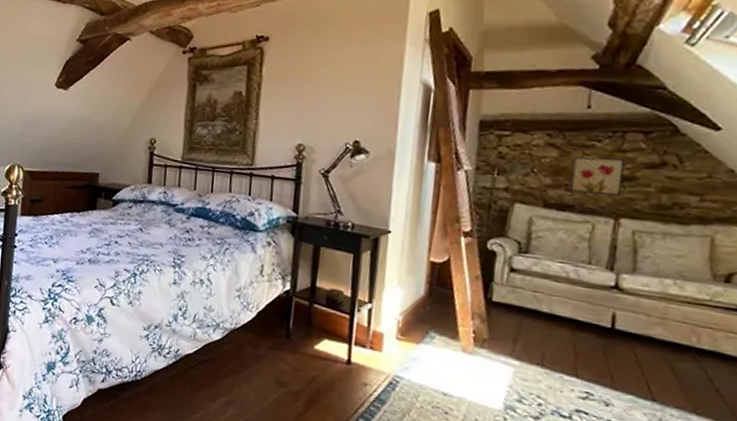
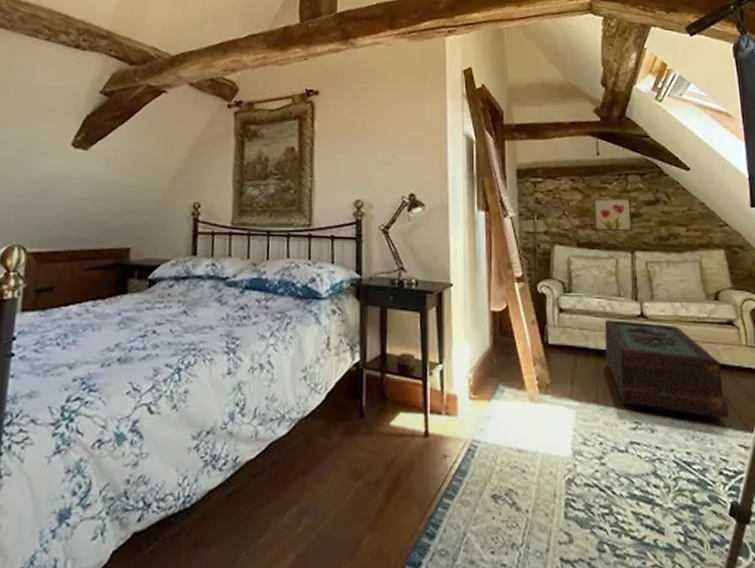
coffee table: none [560,285,718,410] -> present [604,319,729,419]

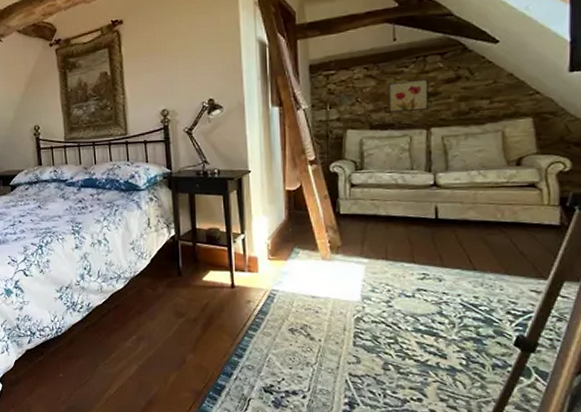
coffee table: present [604,319,729,419] -> none [395,190,522,269]

